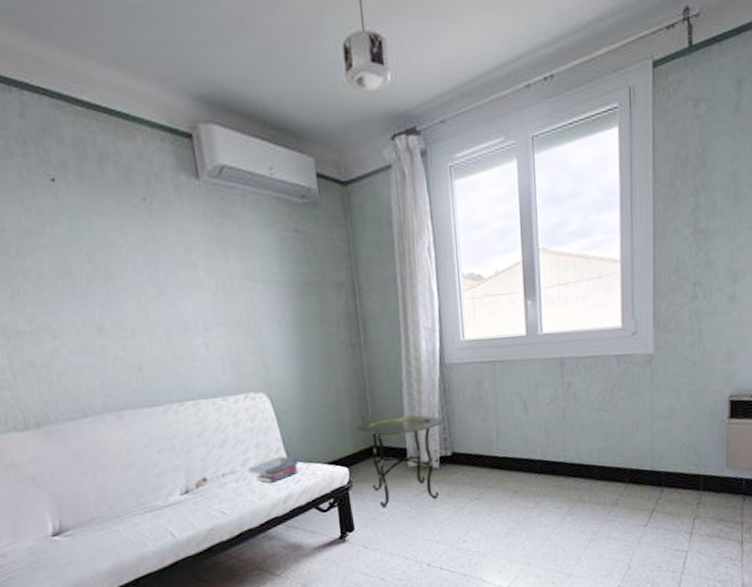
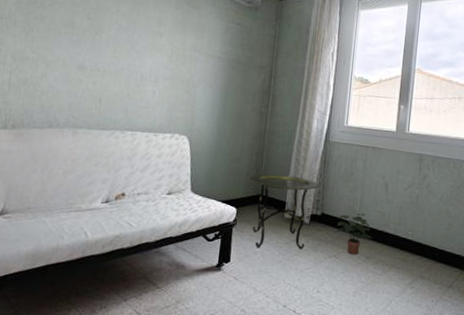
books: present [247,456,299,484] -> none [158,188,200,209]
potted plant: none [472,443,518,492] -> present [336,213,373,254]

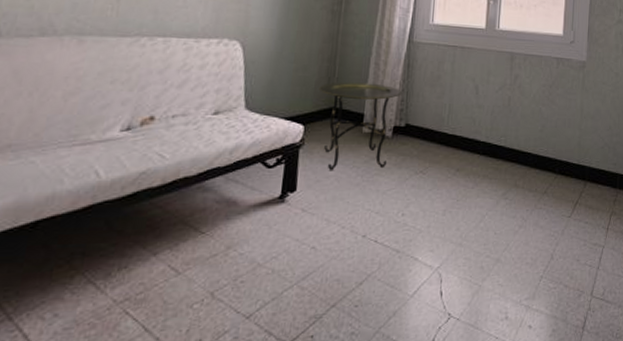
potted plant: present [336,213,373,254] -> none [423,121,463,168]

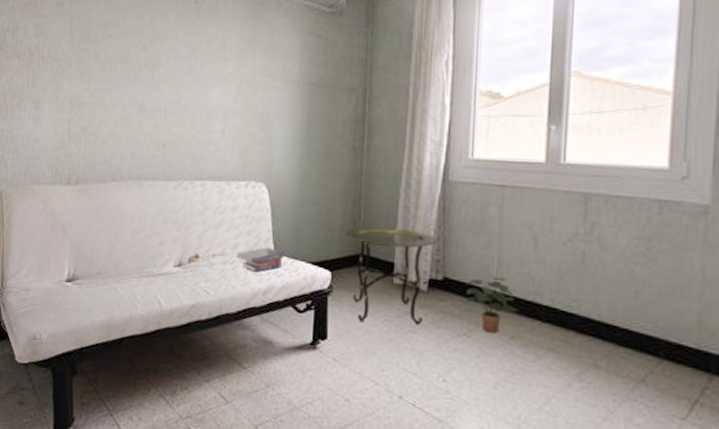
books: none [200,104,257,132] -> present [236,247,285,273]
potted plant: none [423,121,463,168] -> present [465,277,518,333]

